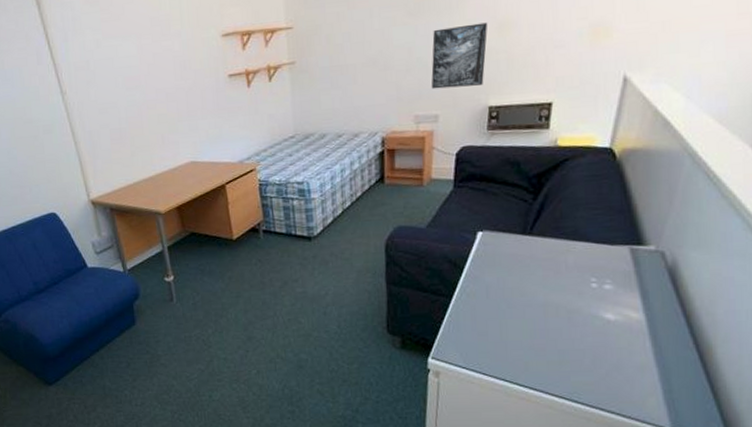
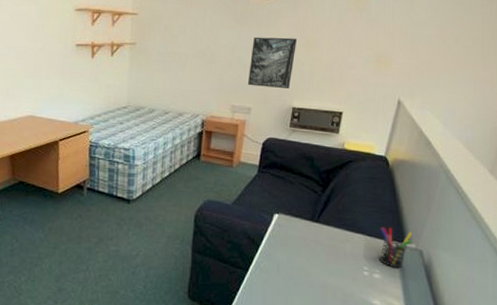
pen holder: none [609,229,651,276] -> present [379,226,413,269]

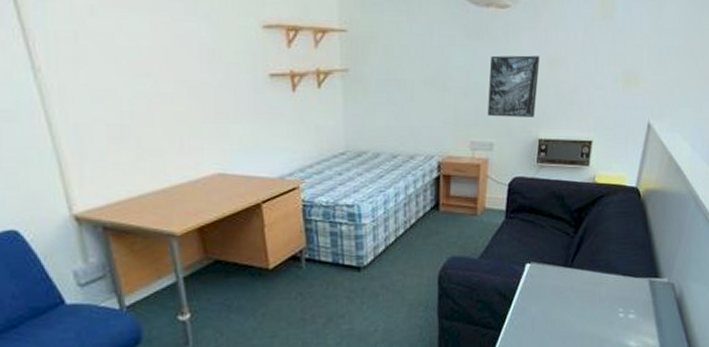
pen holder: present [379,226,413,269] -> none [633,263,665,306]

